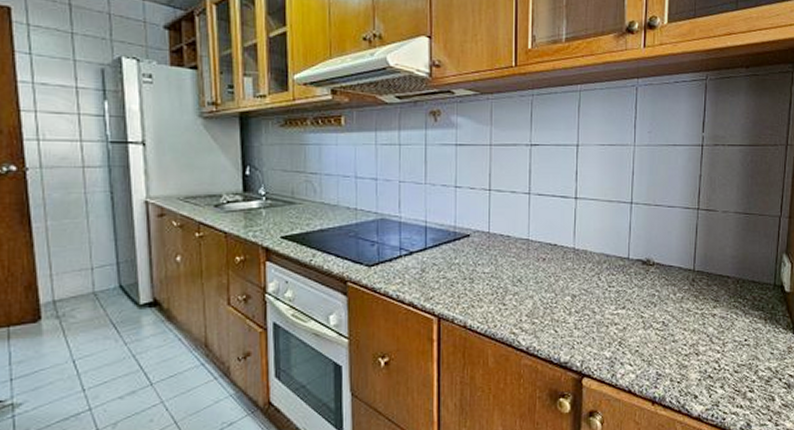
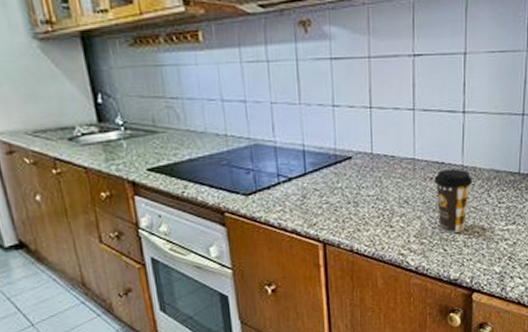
coffee cup: none [546,251,584,314] -> present [434,169,473,233]

